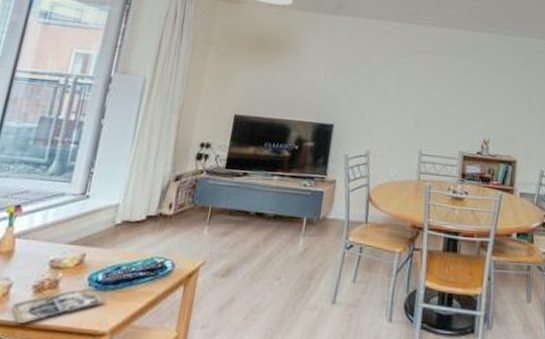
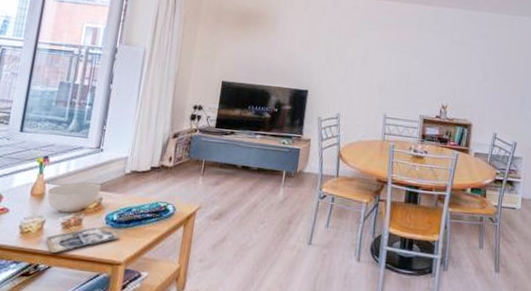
bowl: none [16,235,86,274] -> present [47,182,102,213]

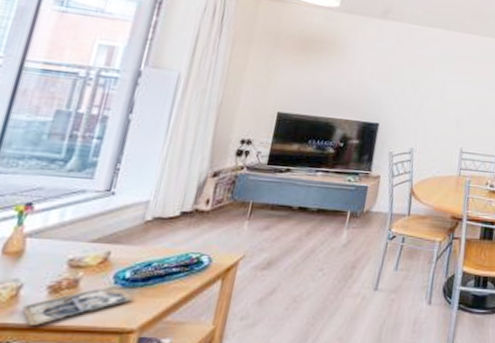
bowl: present [47,182,102,213] -> none [27,233,111,273]

